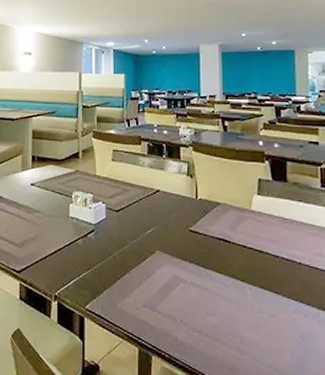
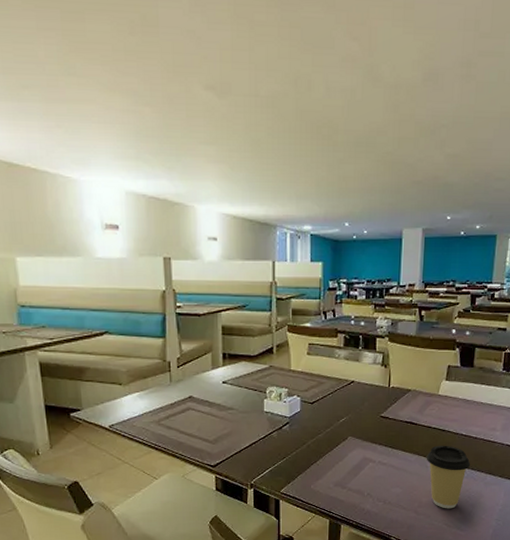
coffee cup: none [244,268,298,351] -> present [426,445,471,509]

